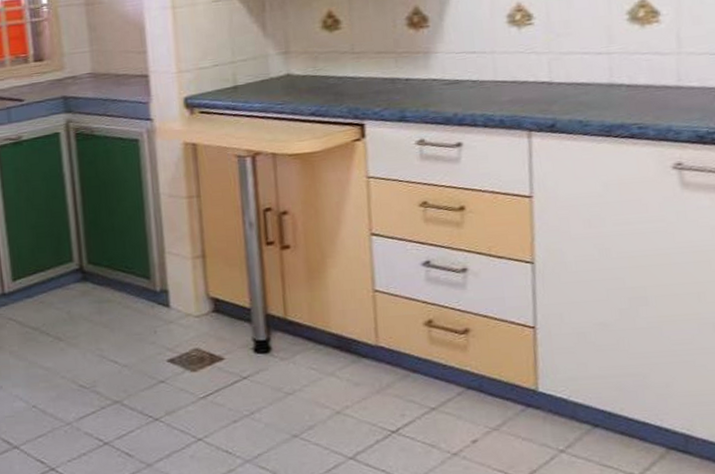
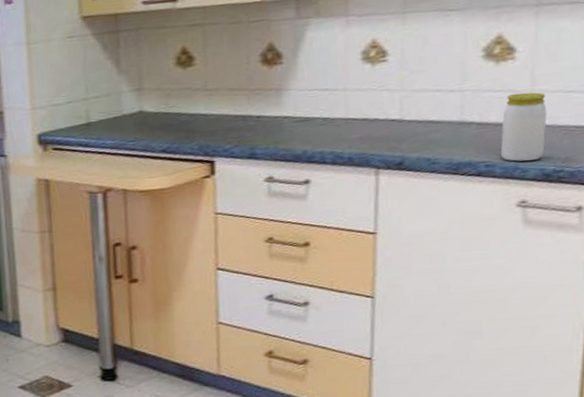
jar: none [651,54,696,124] -> present [500,92,547,162]

